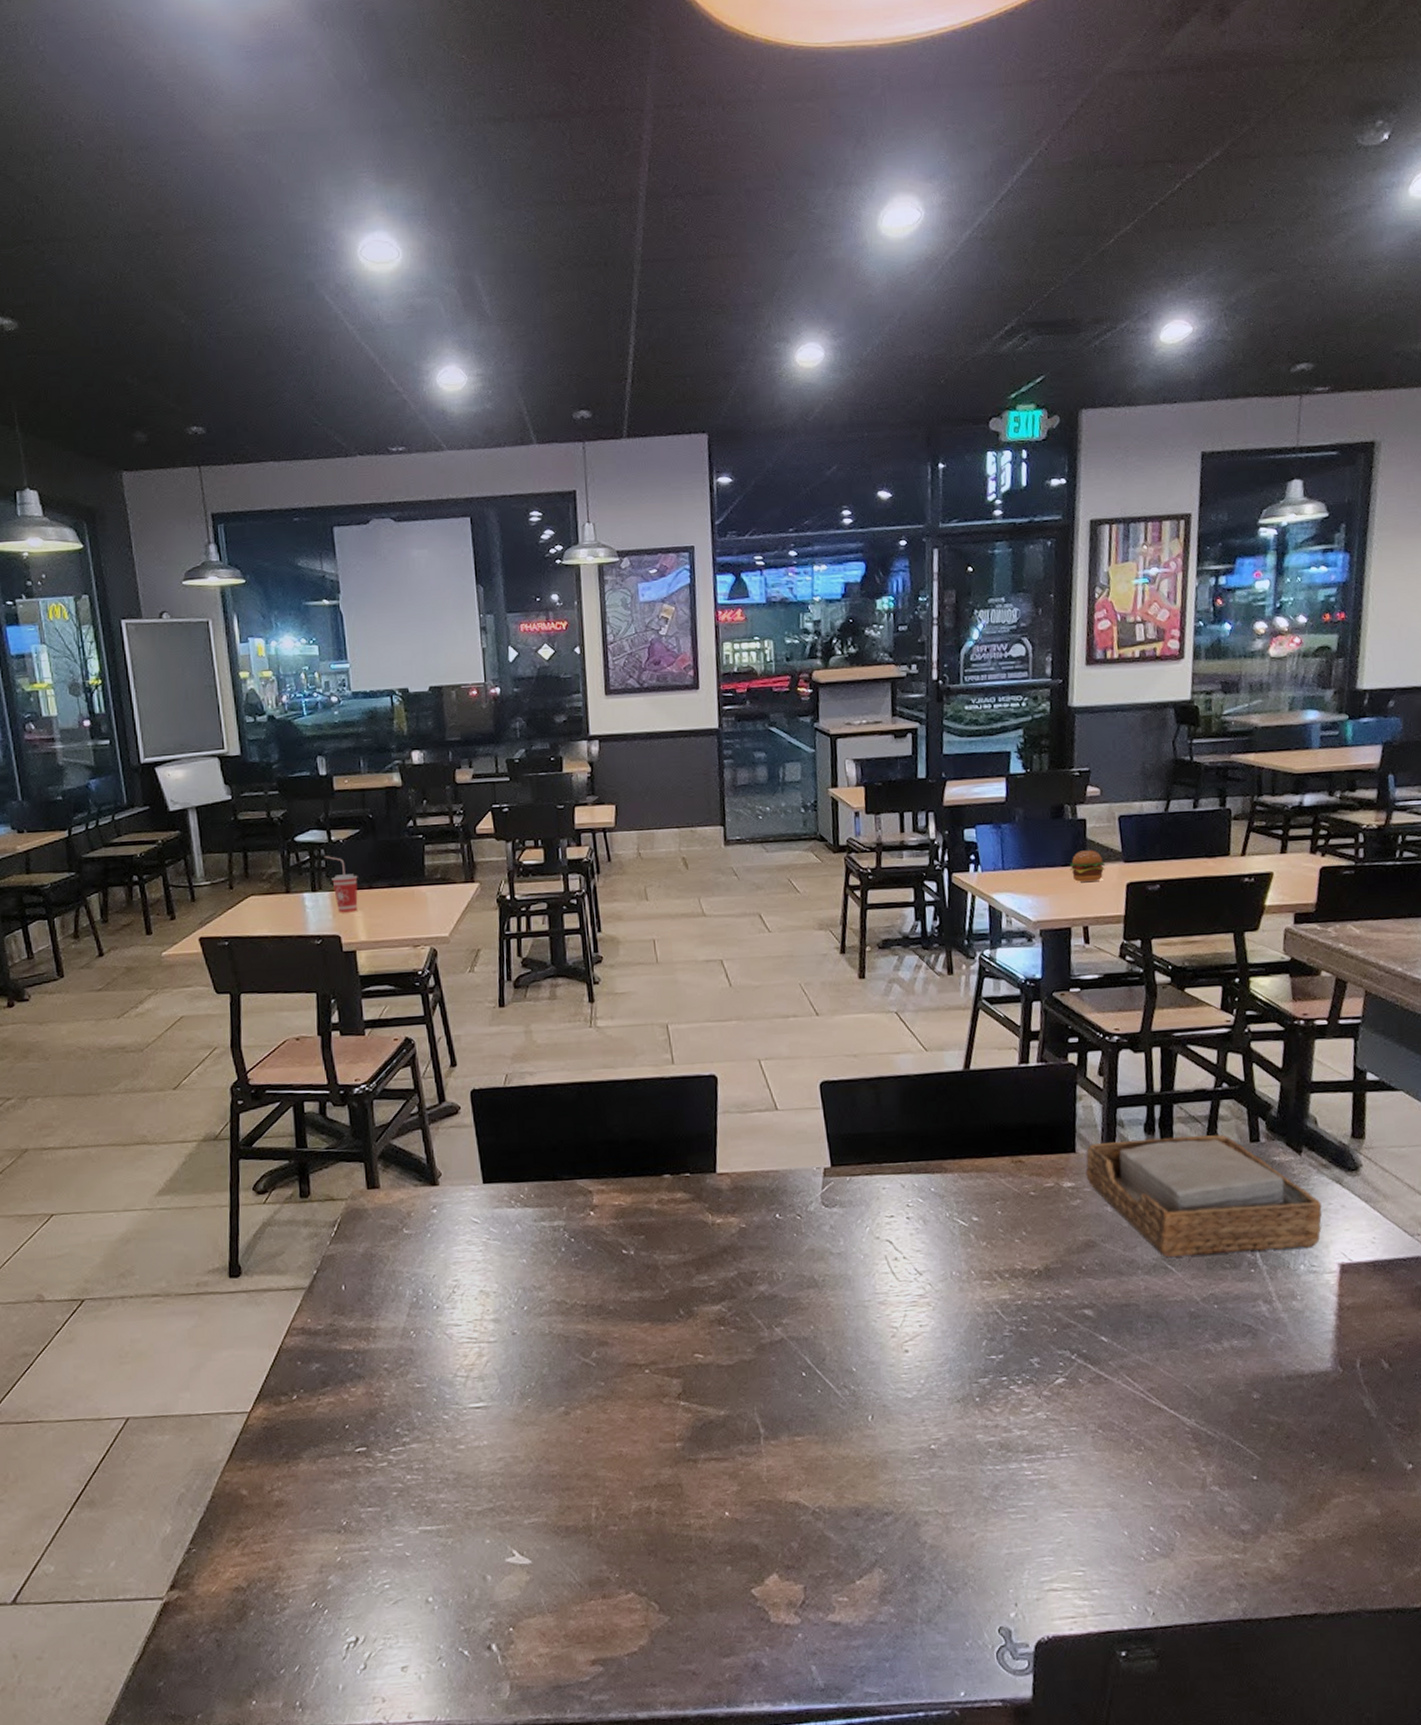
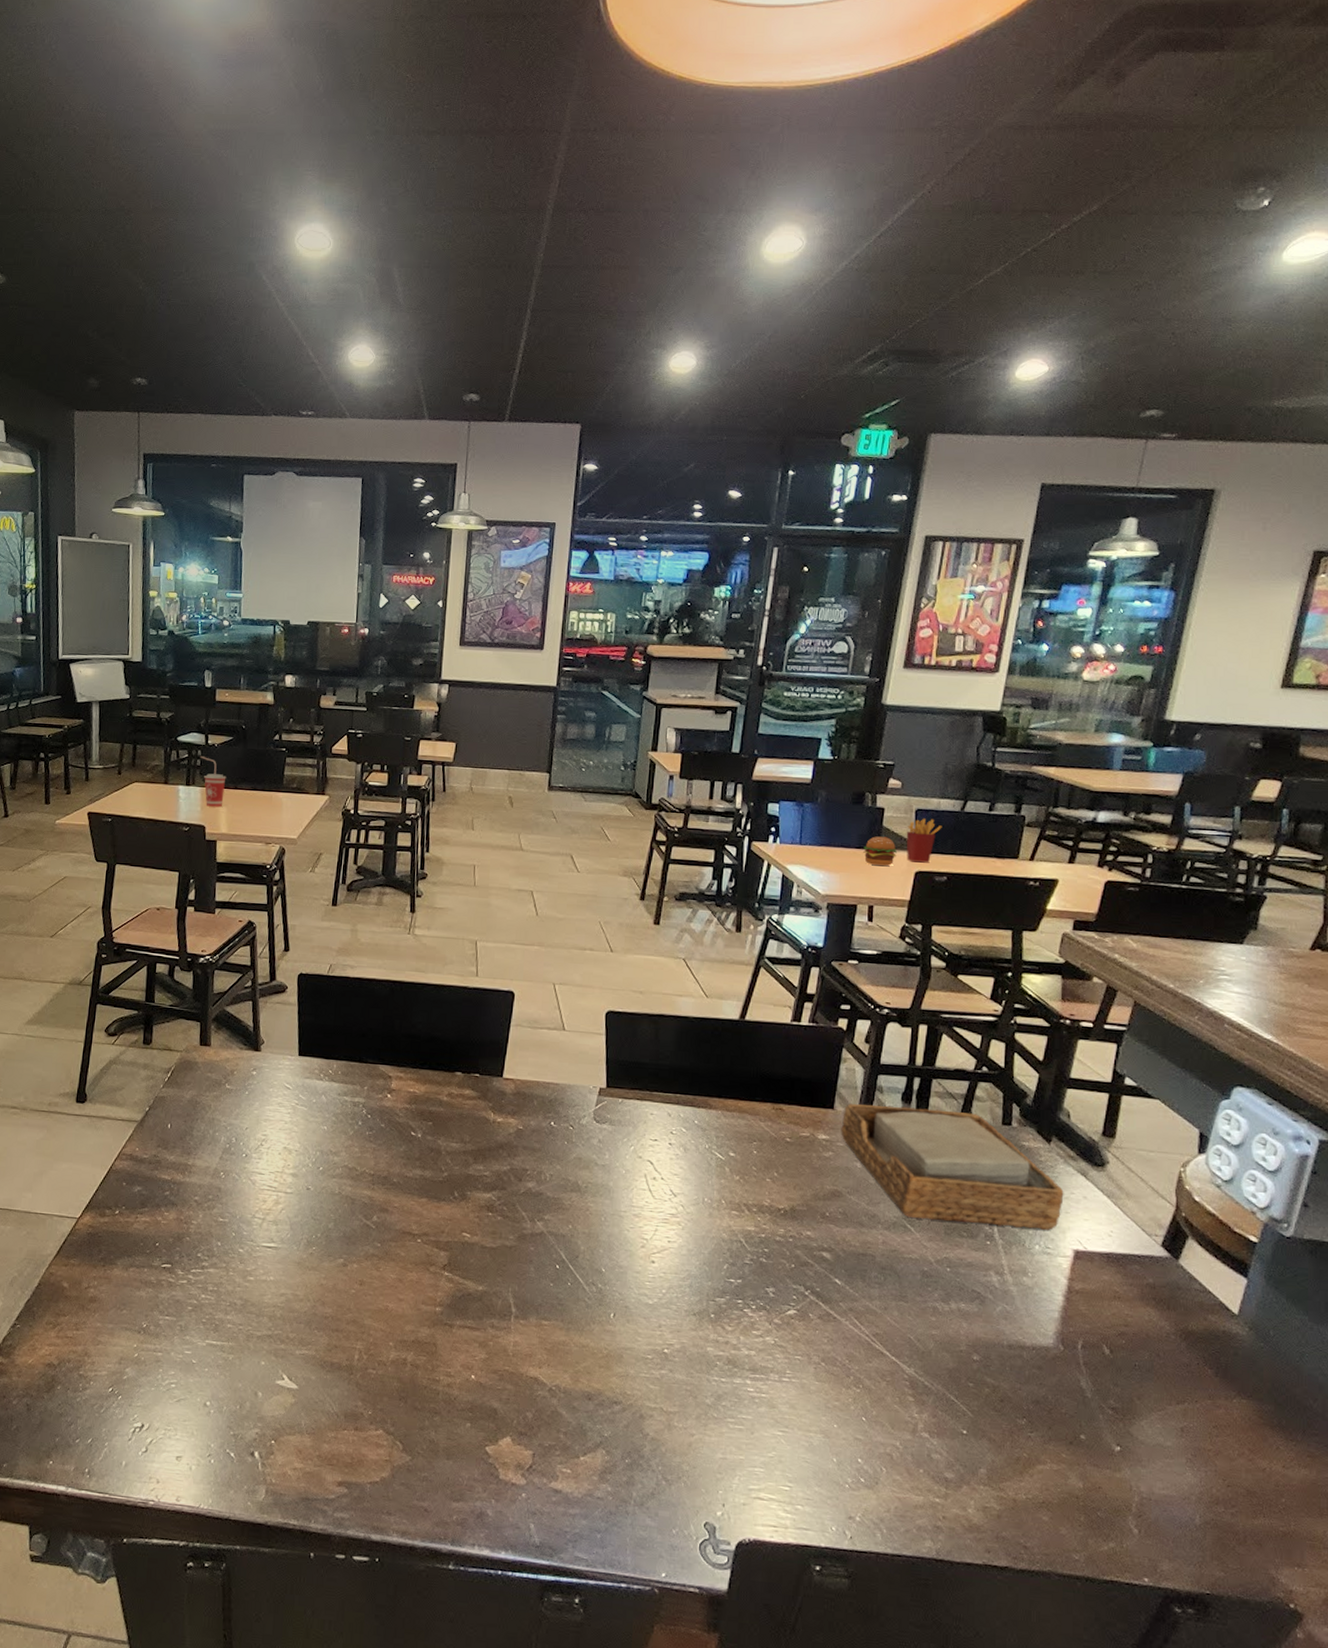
french fries: none [1112,824,1148,874] -> present [906,818,942,863]

